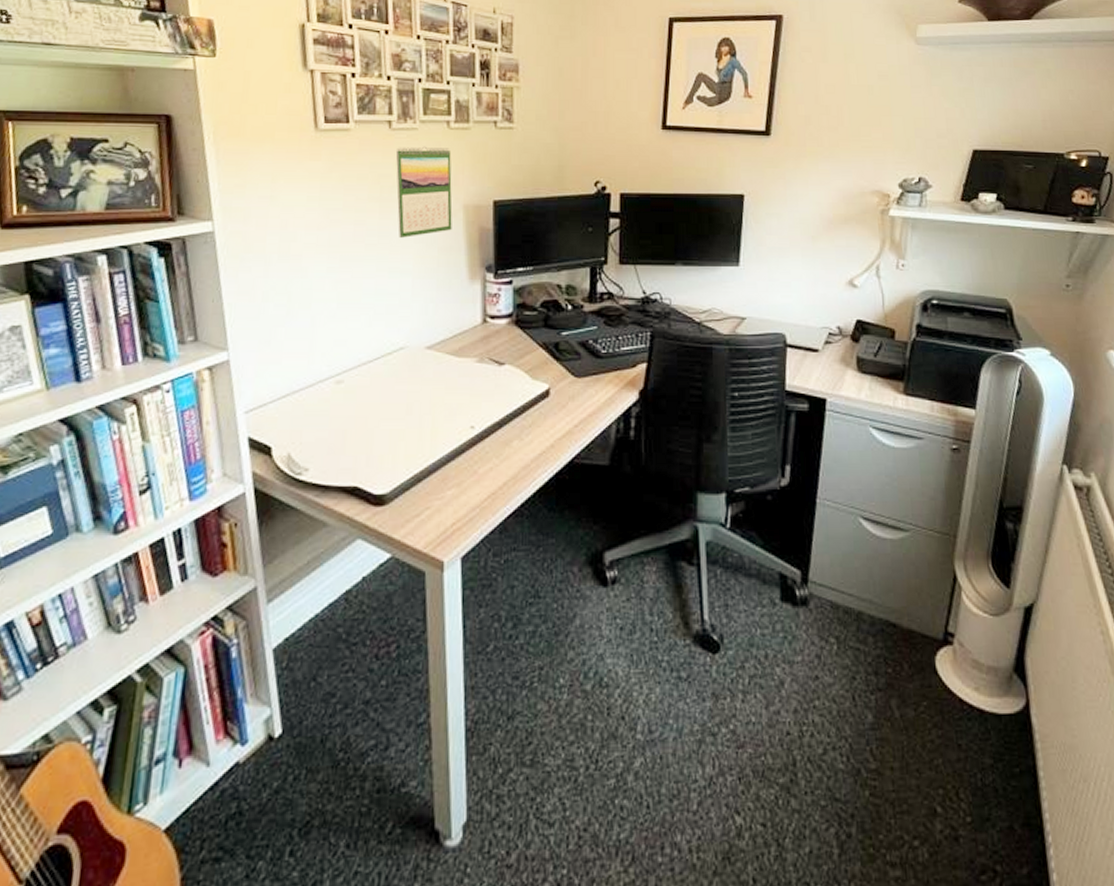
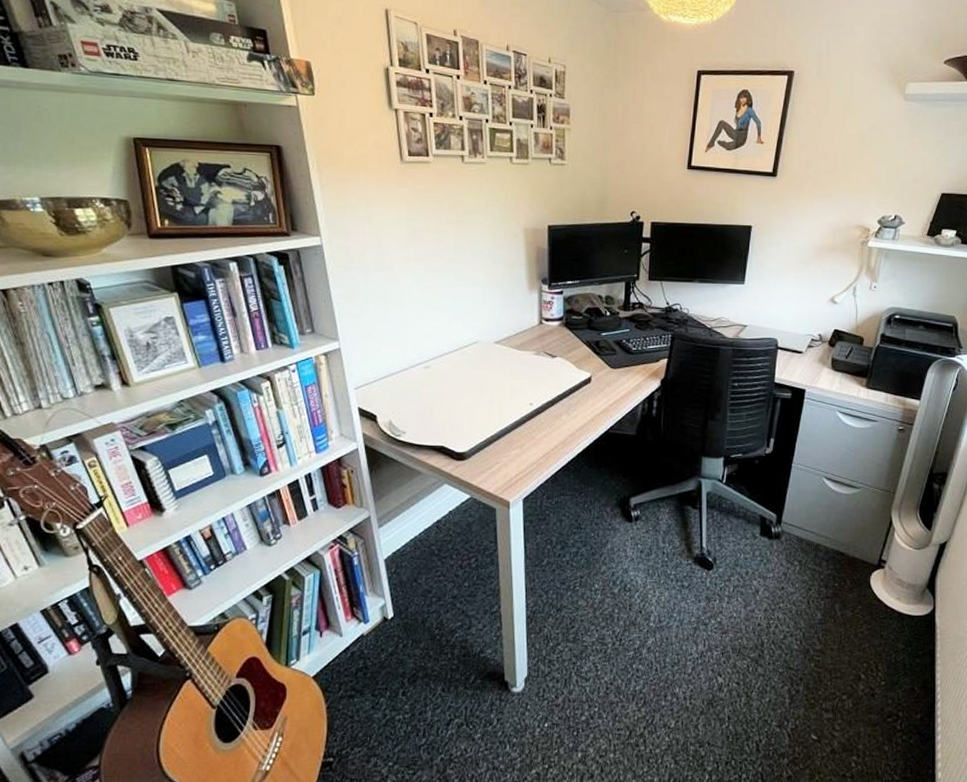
calendar: present [395,146,453,238] -> none [468,178,515,254]

